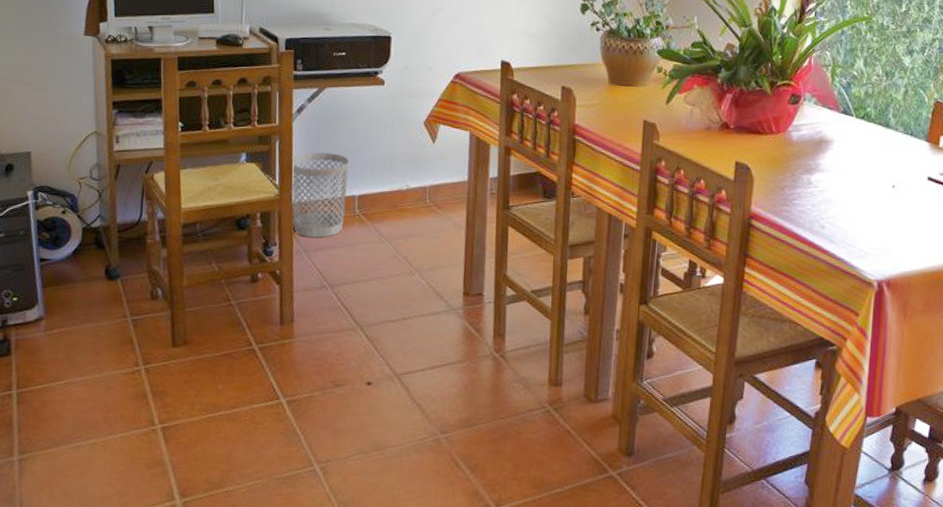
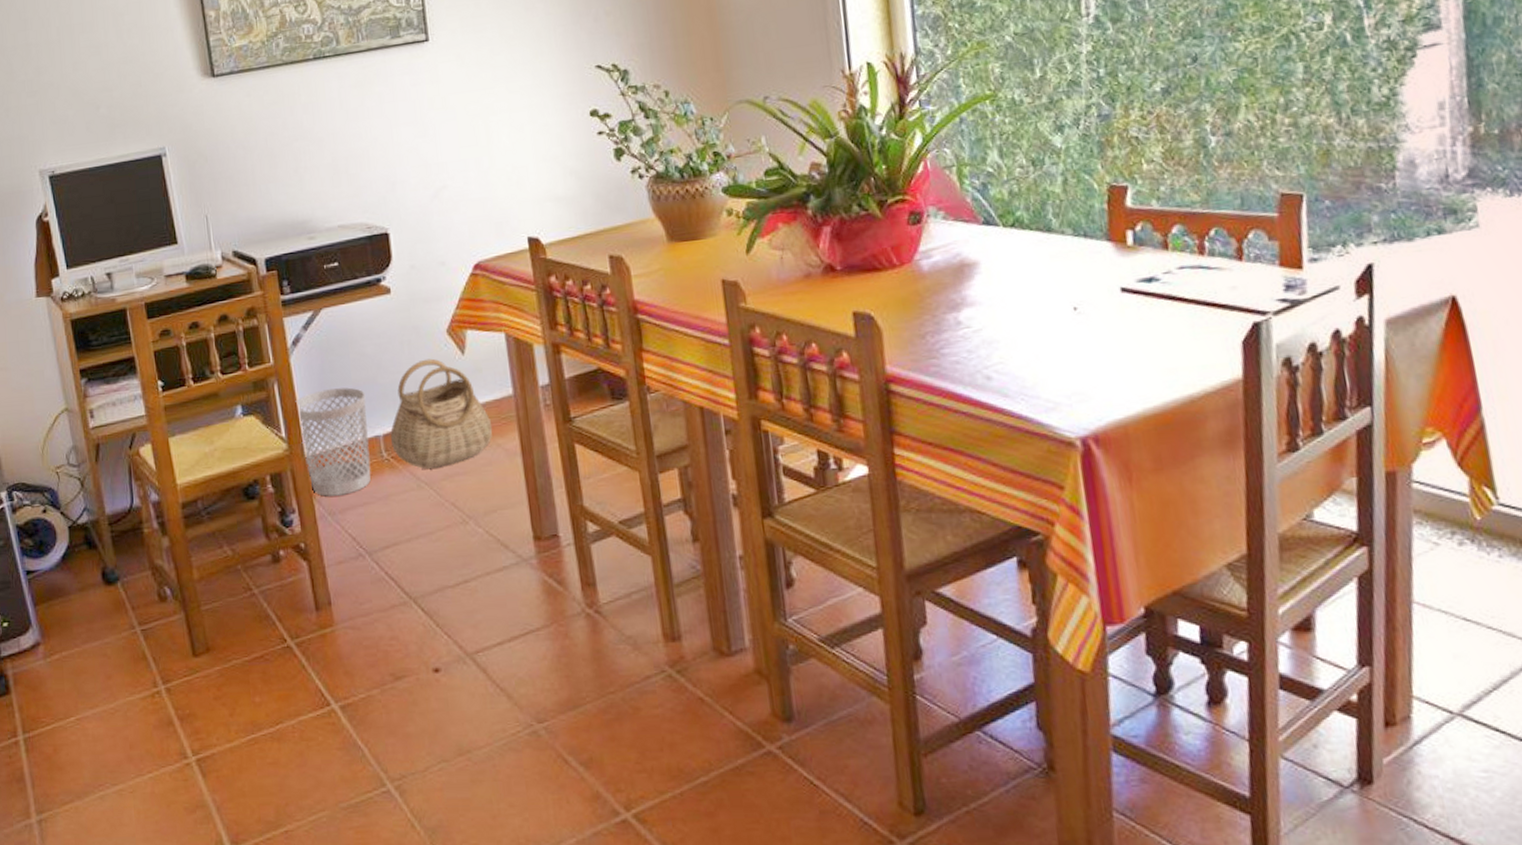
basket: none [363,141,447,228] -> present [390,358,493,469]

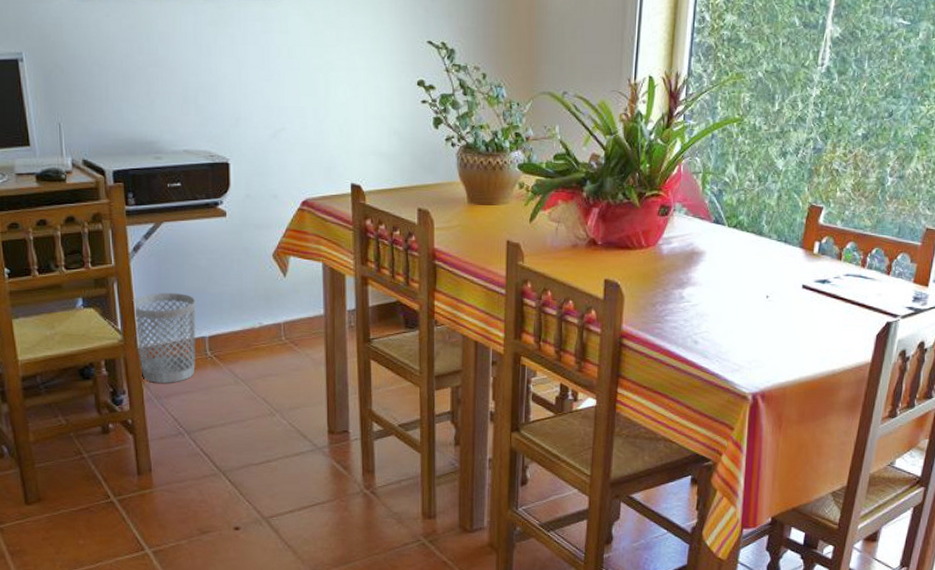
basket: present [390,358,493,469] -> none [214,277,304,368]

